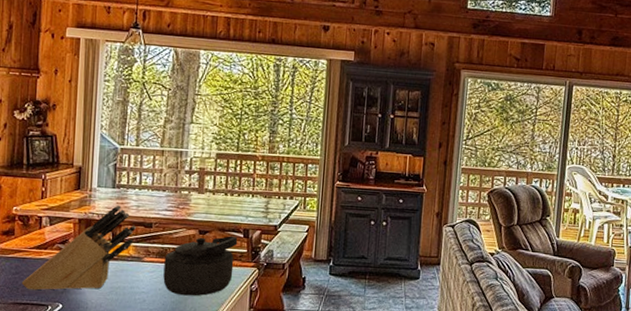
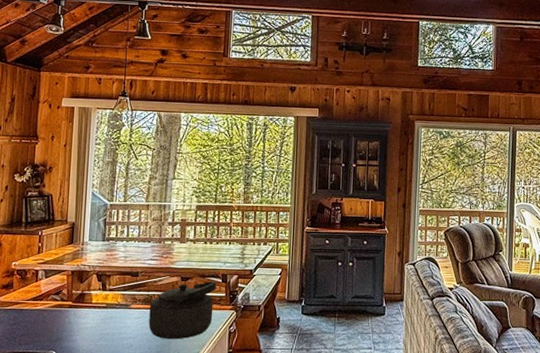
knife block: present [21,205,137,290] -> none [18,257,125,340]

